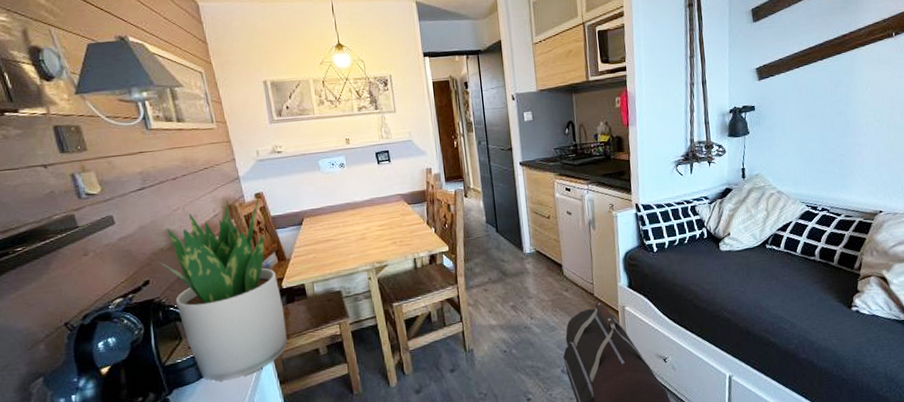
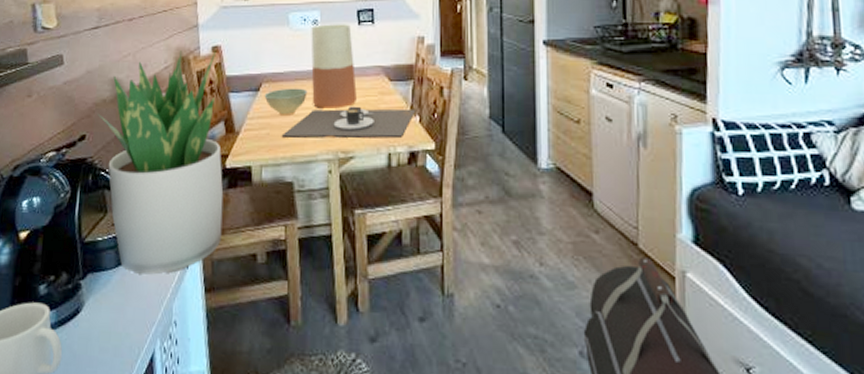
bowl: none [307,218,343,243] -> present [264,88,308,117]
place setting: none [326,223,432,258] -> present [281,106,416,138]
vase: none [339,164,384,232] -> present [311,24,357,109]

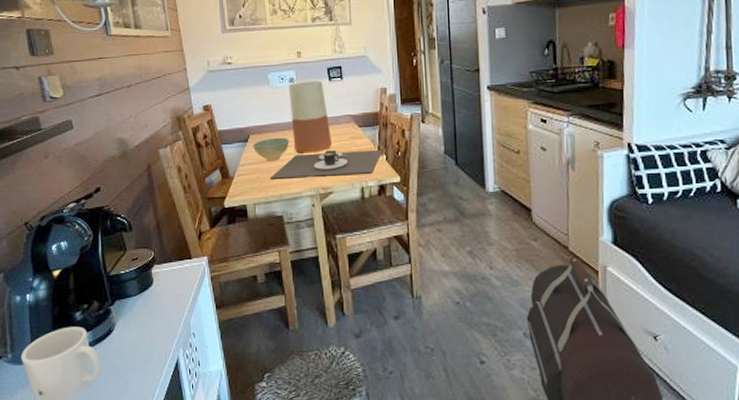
planter: present [97,51,224,275] -> none [109,110,226,298]

